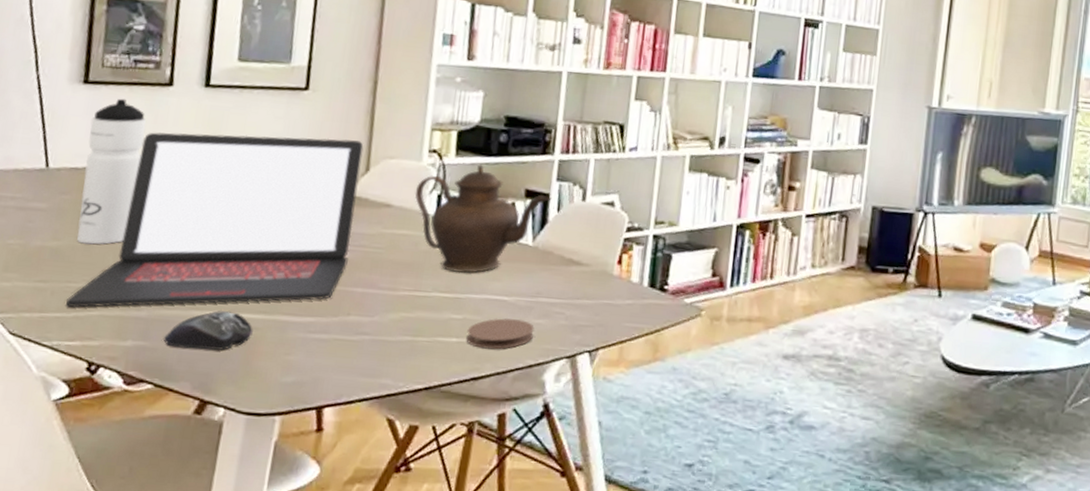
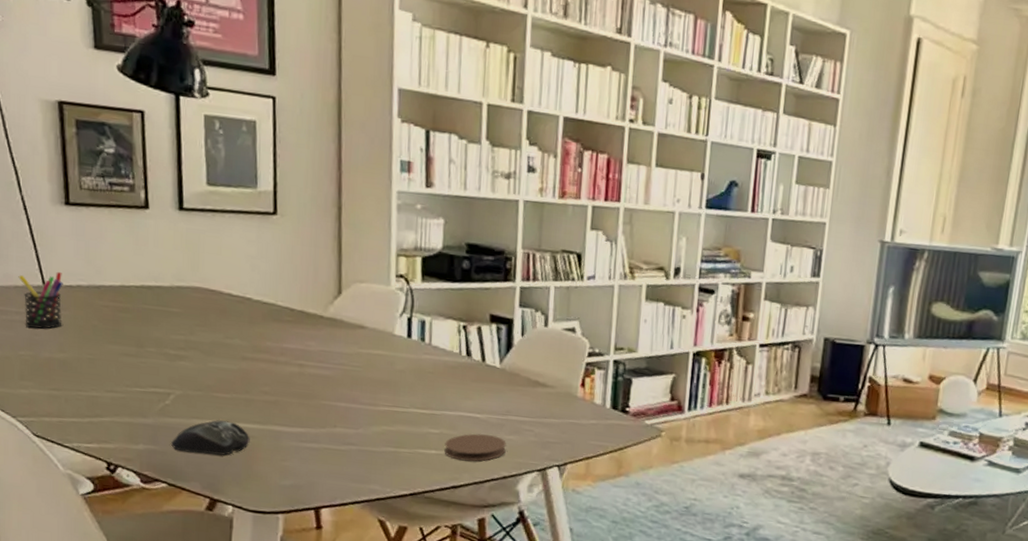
pen holder: none [19,153,69,215] -> present [18,271,63,329]
laptop: present [66,132,364,308] -> none [80,253,334,414]
water bottle: present [77,98,147,245] -> none [77,220,129,358]
teapot: present [415,164,552,274] -> none [386,290,516,392]

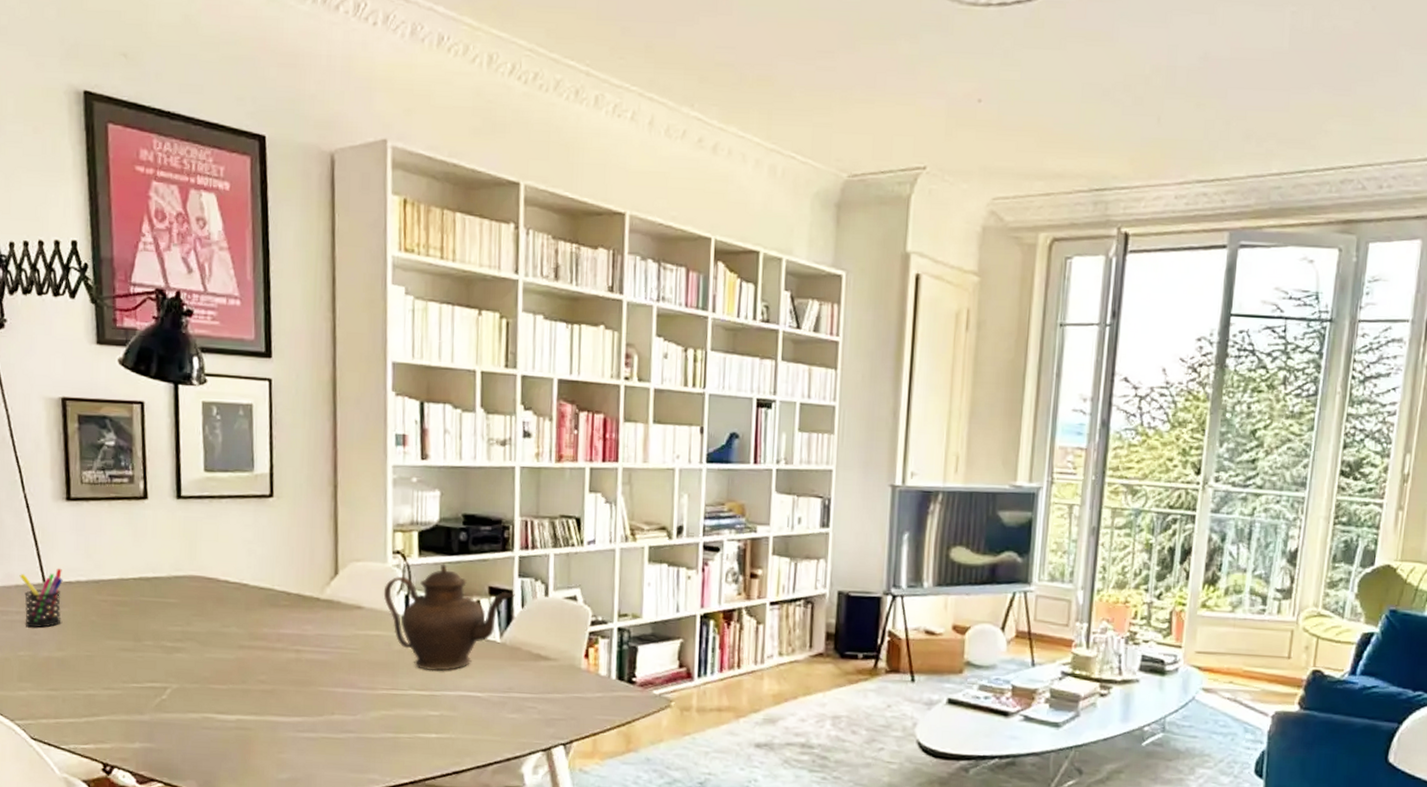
computer mouse: present [170,420,250,455] -> none [166,713,247,750]
teapot: none [386,290,516,392] -> present [383,564,515,672]
coaster: present [444,433,506,462] -> none [445,714,509,744]

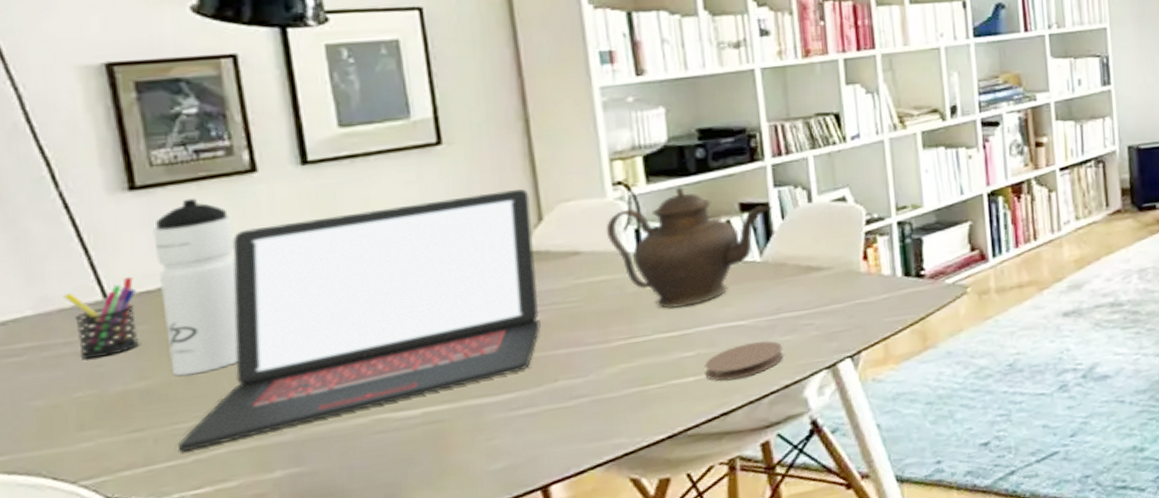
water bottle: none [77,513,128,654] -> present [153,198,239,376]
laptop: none [77,543,331,713] -> present [178,189,541,452]
coaster: none [445,714,509,744] -> present [704,341,783,381]

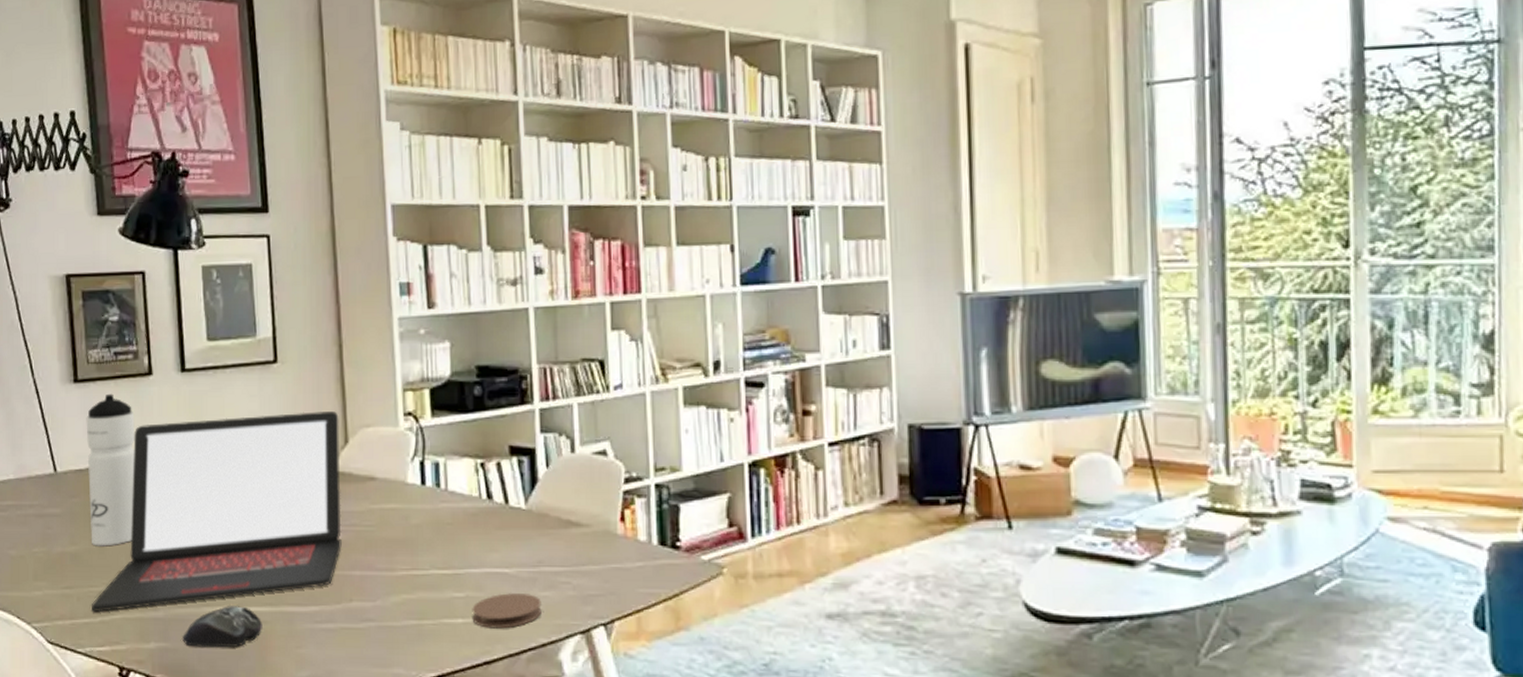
pen holder: present [63,276,140,359] -> none [31,455,73,521]
computer mouse: none [322,409,439,465] -> present [181,606,263,648]
teapot: present [605,187,772,309] -> none [397,423,538,547]

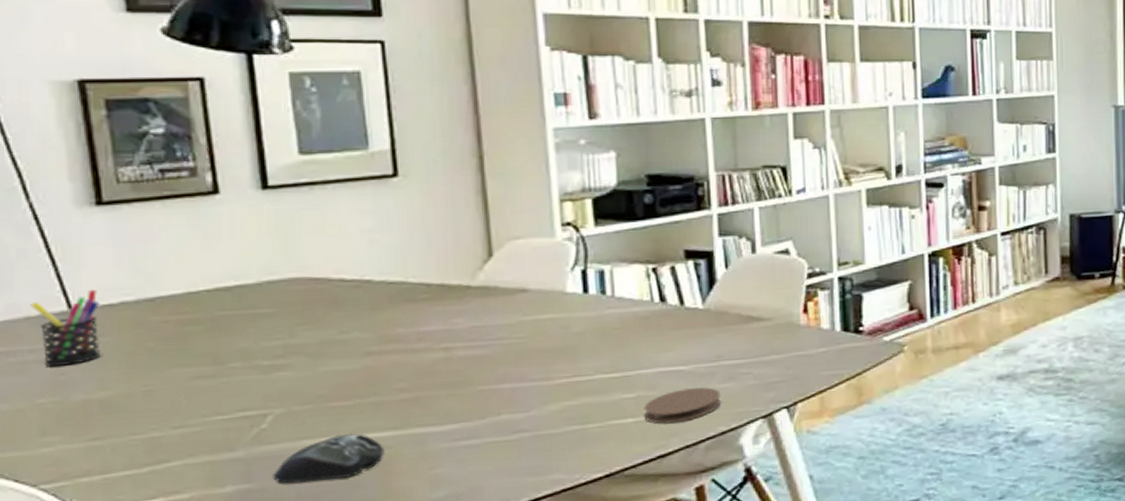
pen holder: none [31,455,73,521] -> present [30,289,101,367]
water bottle: present [86,393,135,547] -> none [117,216,196,389]
laptop: present [92,411,342,612] -> none [135,225,486,462]

